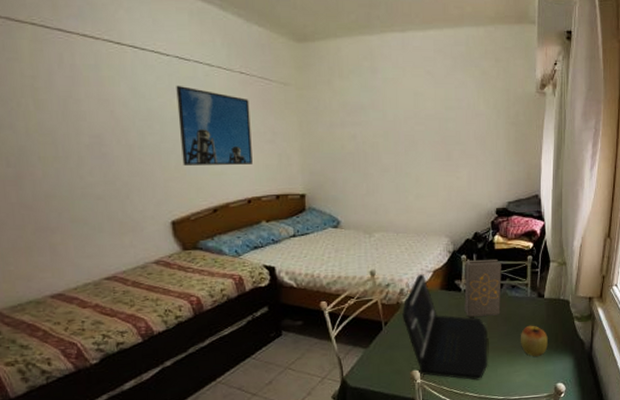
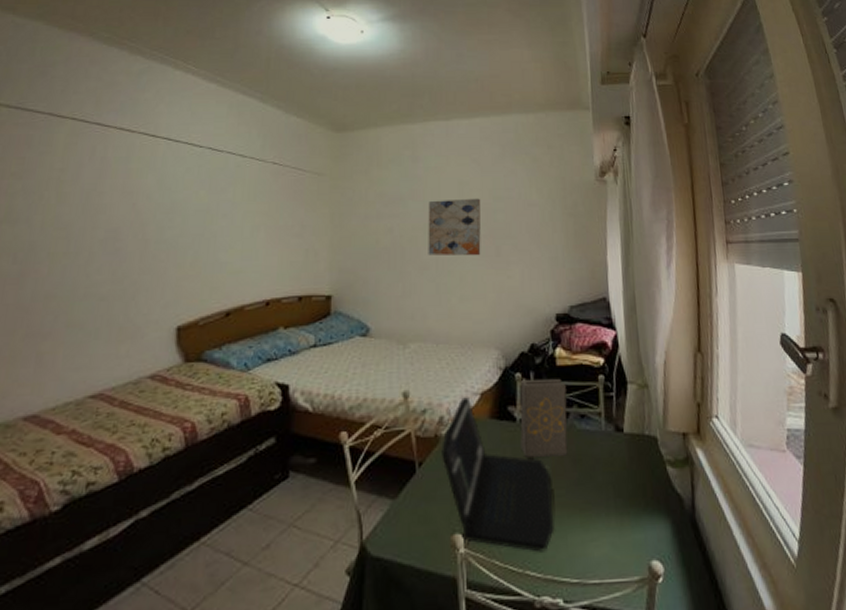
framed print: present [176,85,253,165] -> none [199,176,280,262]
wall art: none [387,108,435,160] -> present [428,198,481,256]
apple: present [520,325,548,357] -> none [595,471,634,518]

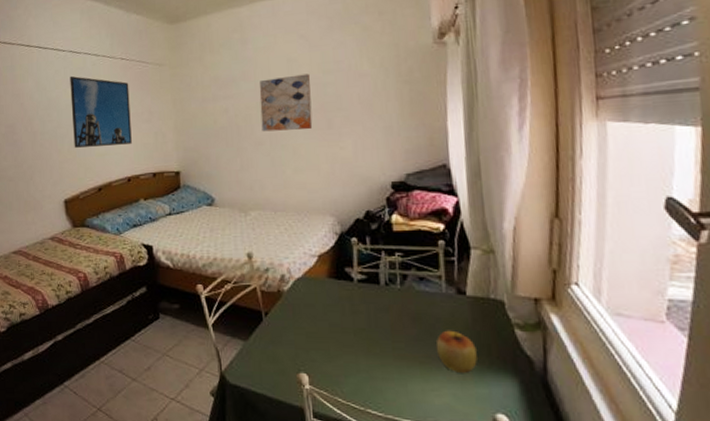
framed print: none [199,176,280,262] -> present [70,75,132,148]
laptop: present [442,395,555,552] -> none [284,257,394,396]
book: present [520,378,568,459] -> none [356,243,407,315]
apple: none [595,471,634,518] -> present [435,330,477,373]

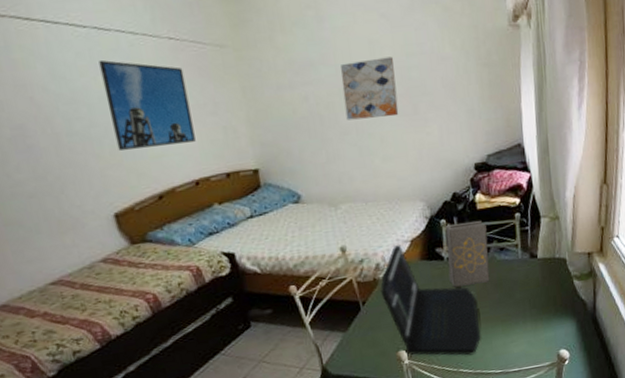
laptop: none [284,257,394,396] -> present [381,243,481,356]
book: none [356,243,407,315] -> present [445,220,490,288]
apple: present [435,330,477,373] -> none [514,289,546,324]

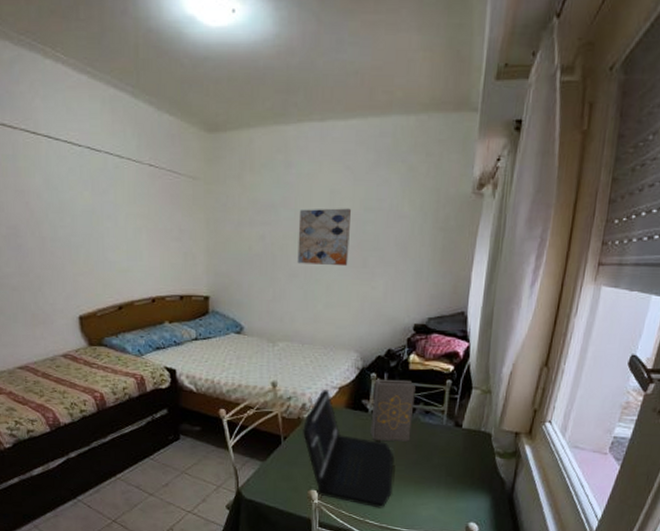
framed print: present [99,59,196,150] -> none [87,177,158,262]

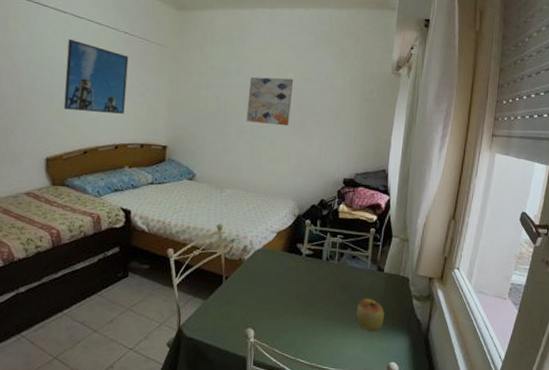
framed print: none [87,177,158,262] -> present [63,38,129,114]
laptop: present [303,388,394,509] -> none [243,233,324,348]
book: present [370,378,416,442] -> none [303,225,344,284]
apple: none [430,456,463,491] -> present [356,298,384,331]

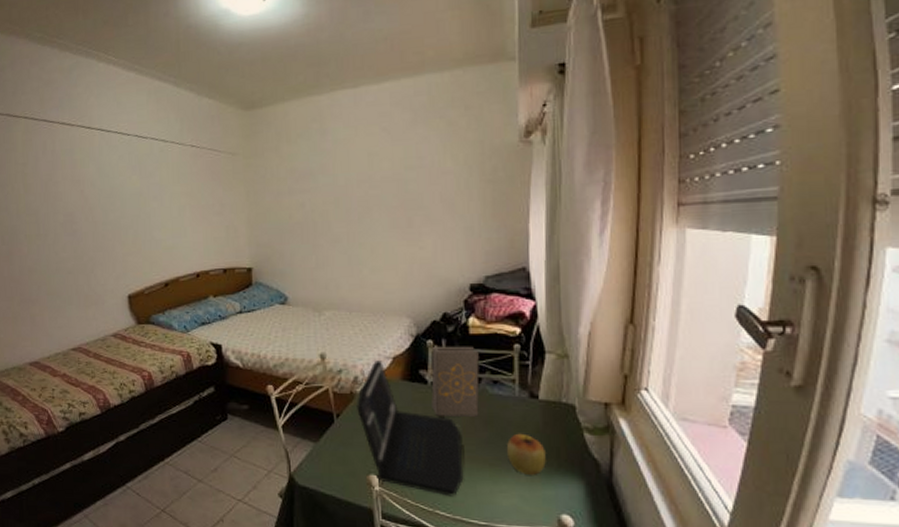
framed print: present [63,38,129,114] -> none [135,162,201,240]
laptop: none [243,233,324,348] -> present [357,359,464,497]
wall art: present [246,77,294,126] -> none [337,169,392,229]
book: none [303,225,344,284] -> present [431,346,480,417]

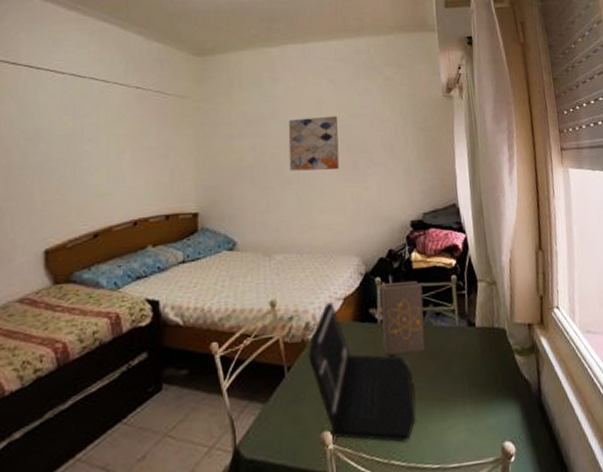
wall art: none [337,169,392,229] -> present [288,116,340,171]
apple: present [506,433,546,475] -> none [451,362,487,406]

